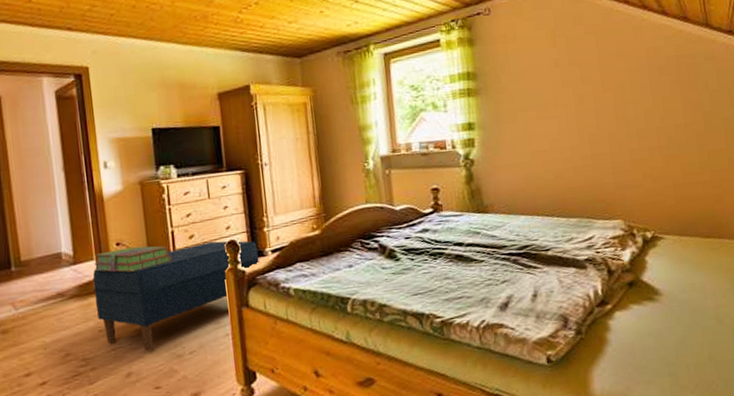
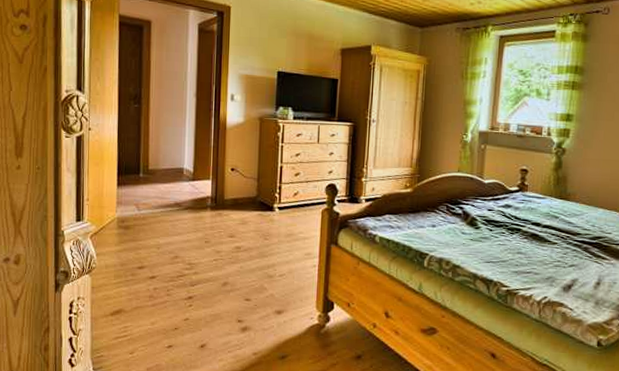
bench: present [92,241,259,351] -> none [206,181,354,267]
stack of books: present [93,246,171,272] -> none [209,173,277,196]

